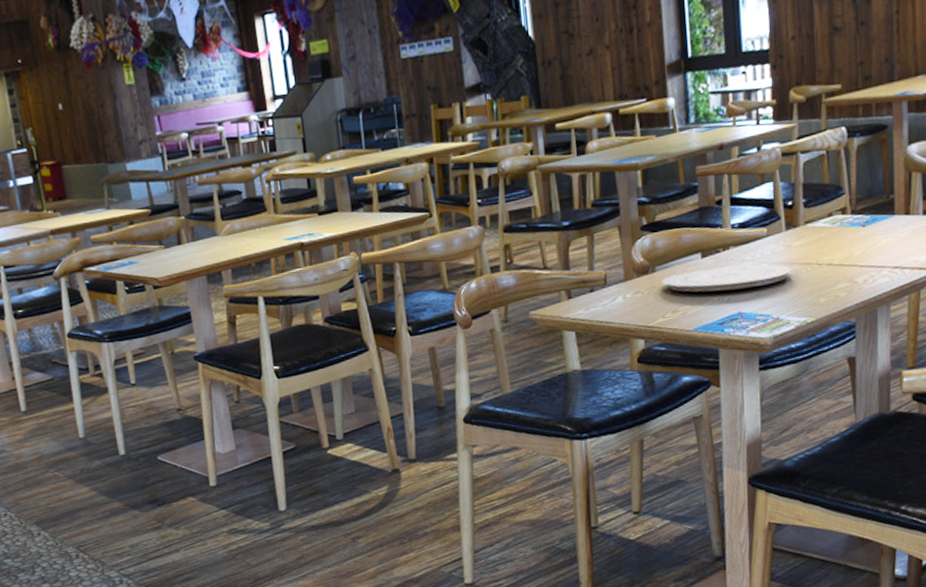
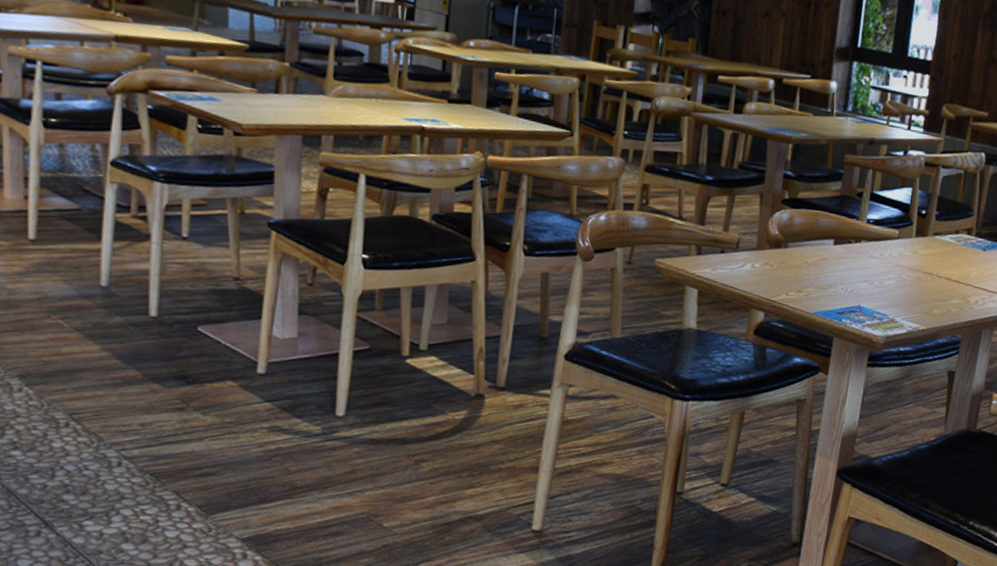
plate: present [661,264,793,293] -> none [791,255,915,286]

